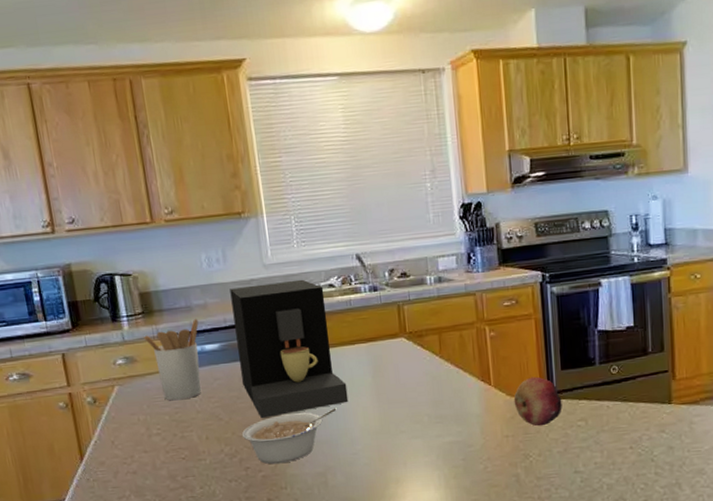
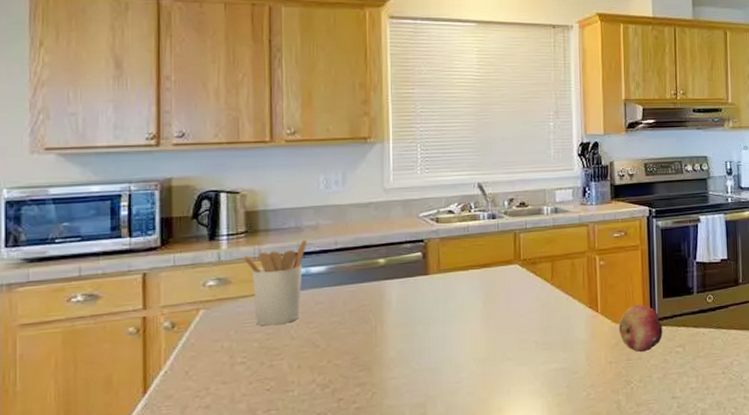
coffee maker: present [230,279,349,418] -> none [345,204,457,345]
legume: present [242,408,337,465] -> none [339,334,444,395]

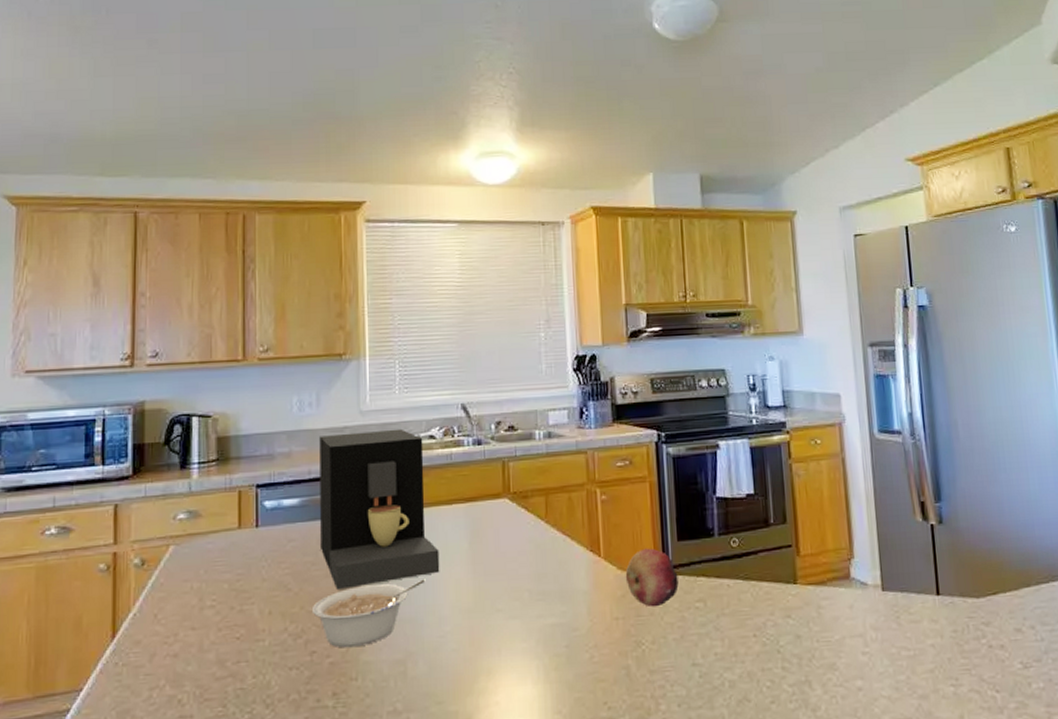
utensil holder: present [242,239,307,326] -> none [213,468,279,566]
legume: none [339,334,444,395] -> present [313,579,426,648]
coffee maker: none [345,204,457,345] -> present [319,428,440,589]

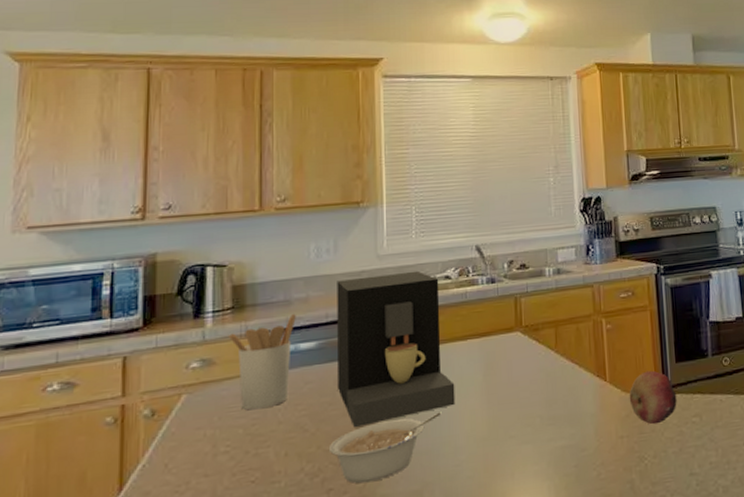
utensil holder: none [213,468,279,566] -> present [228,313,296,411]

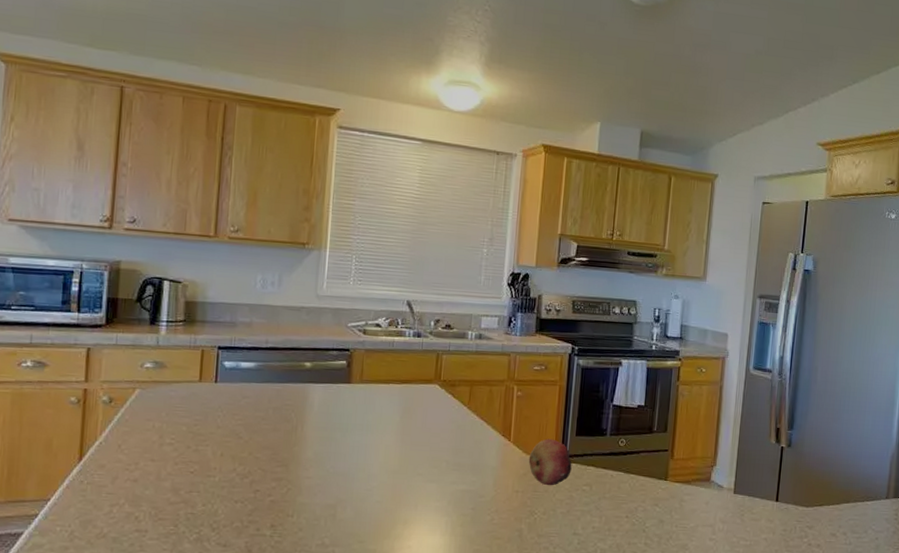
utensil holder: present [228,313,296,411] -> none [178,334,240,413]
legume: present [330,412,442,484] -> none [259,442,360,491]
coffee maker: present [337,271,455,427] -> none [271,312,374,443]

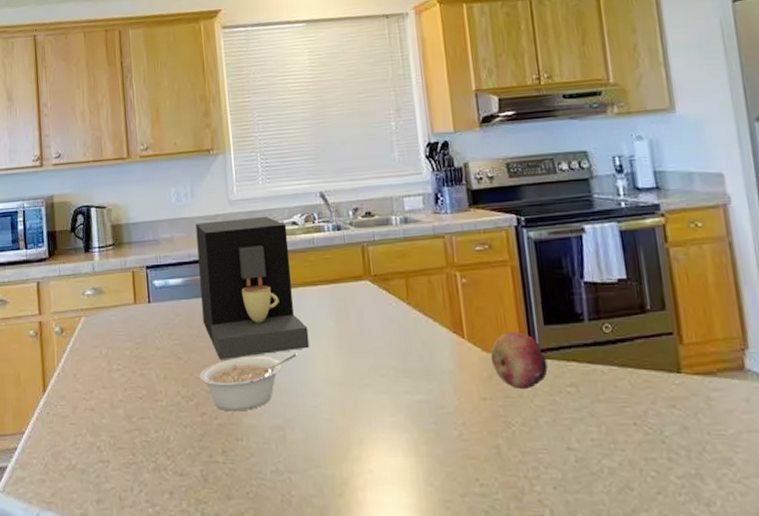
legume: none [259,442,360,491] -> present [200,353,297,412]
coffee maker: none [271,312,374,443] -> present [195,216,310,359]

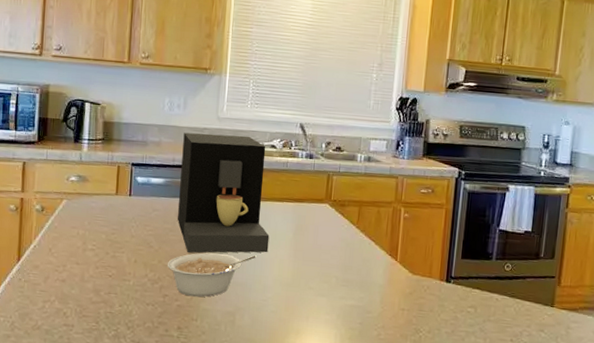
fruit: present [490,331,548,390] -> none [414,260,457,306]

